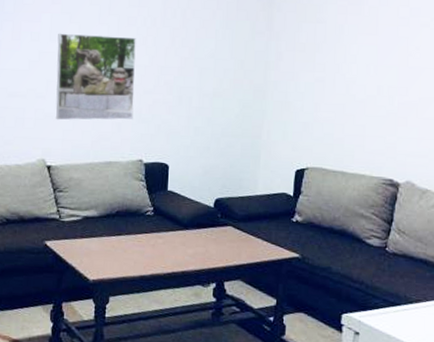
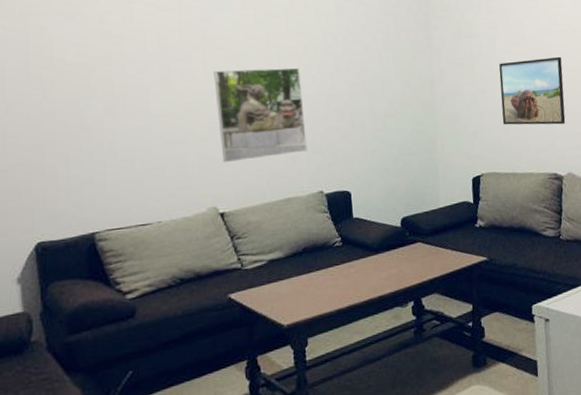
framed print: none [338,52,418,127] -> present [499,56,566,125]

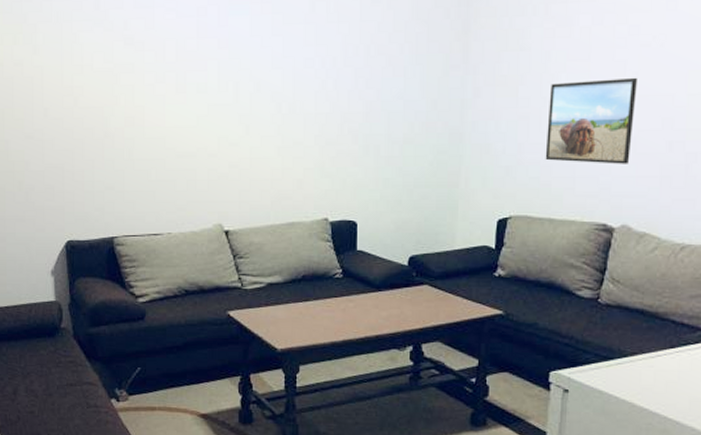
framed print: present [213,67,307,163] -> none [227,81,316,180]

